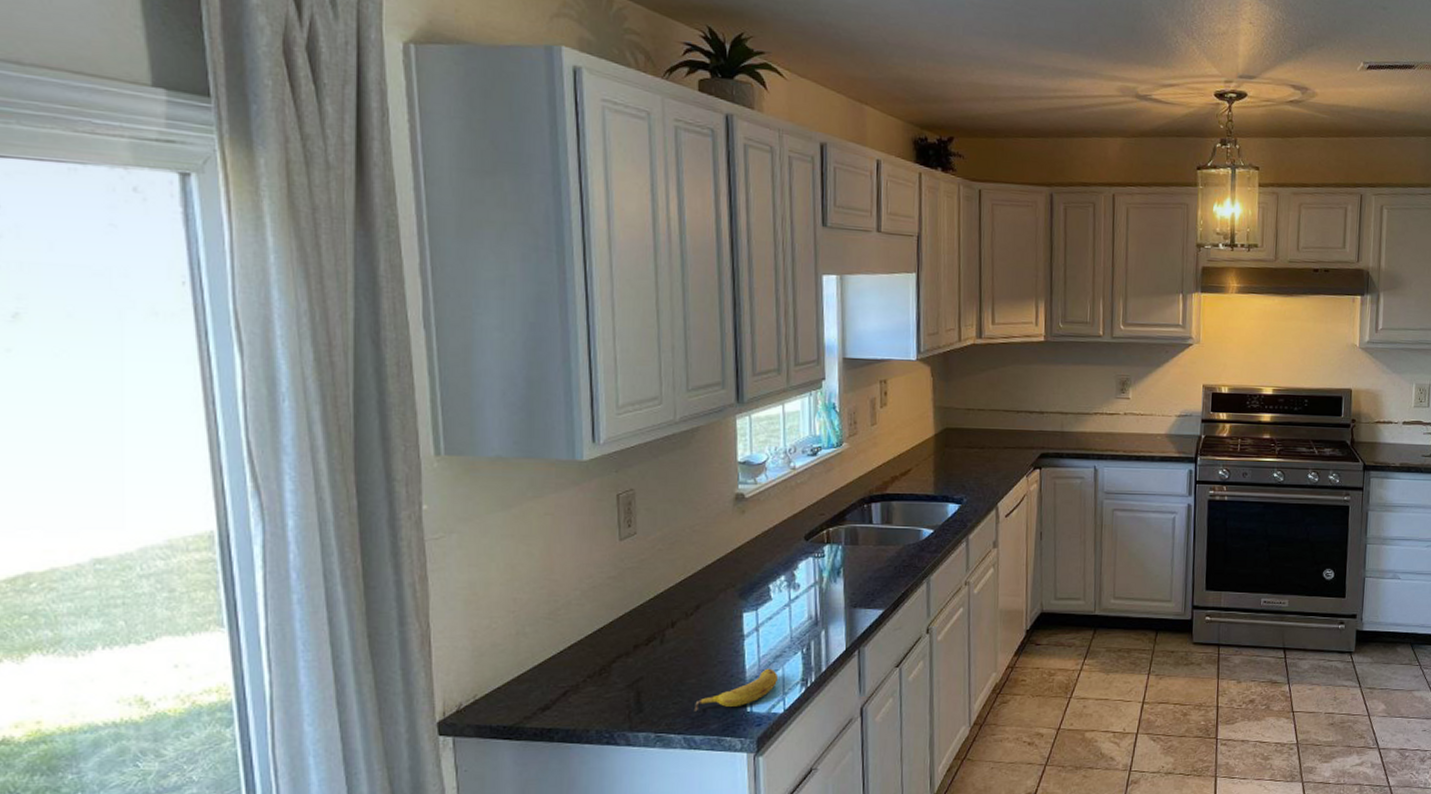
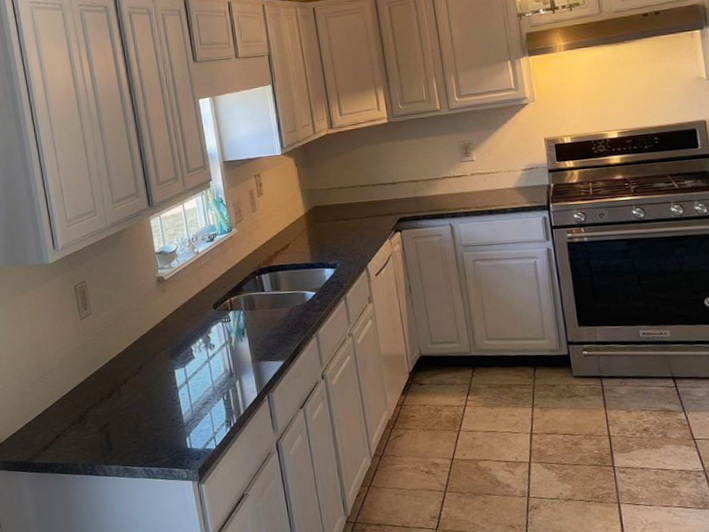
fruit: present [695,668,779,712] -> none [149,413,208,449]

